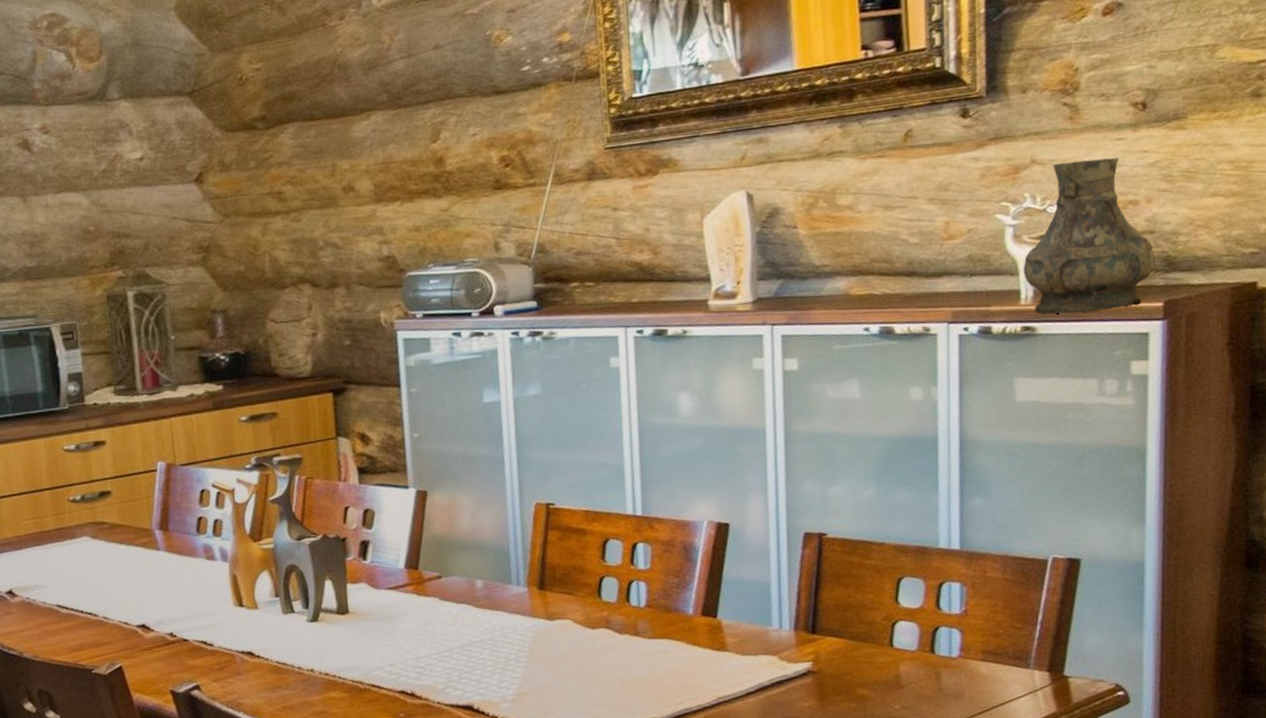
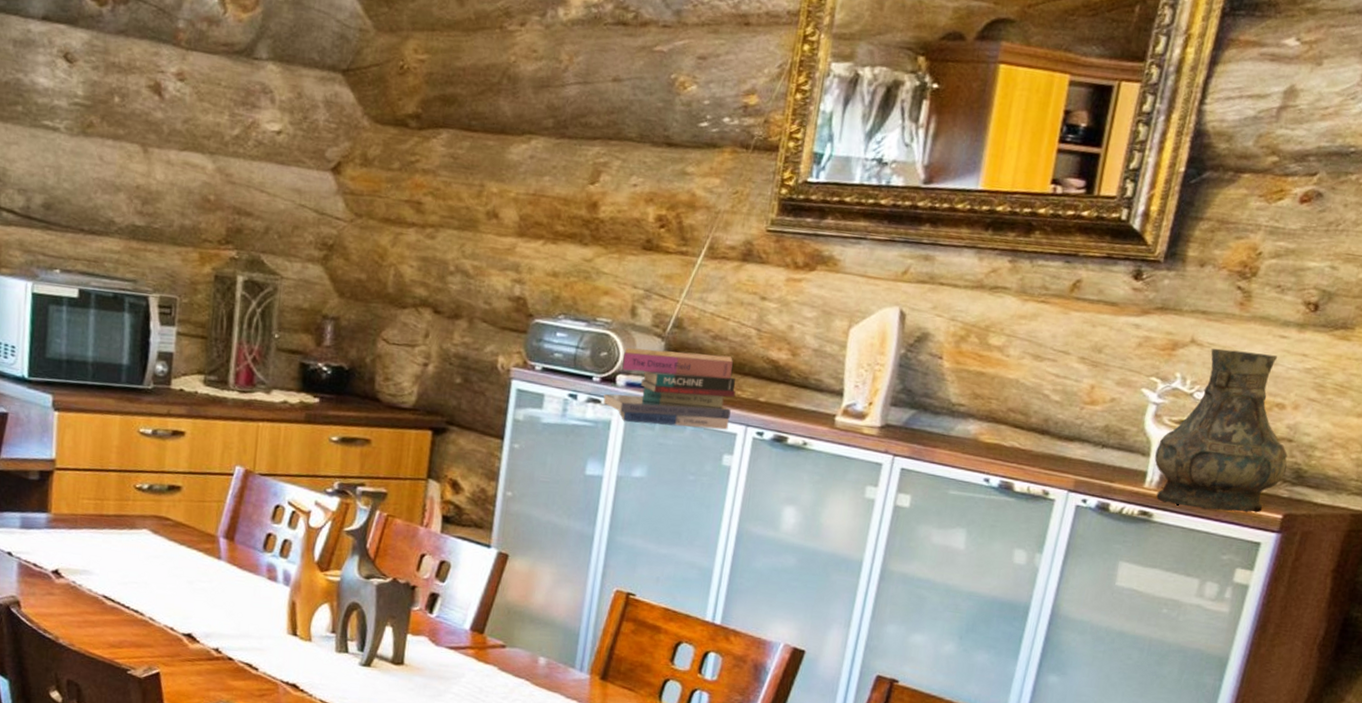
books: none [485,268,609,348] -> present [603,347,736,430]

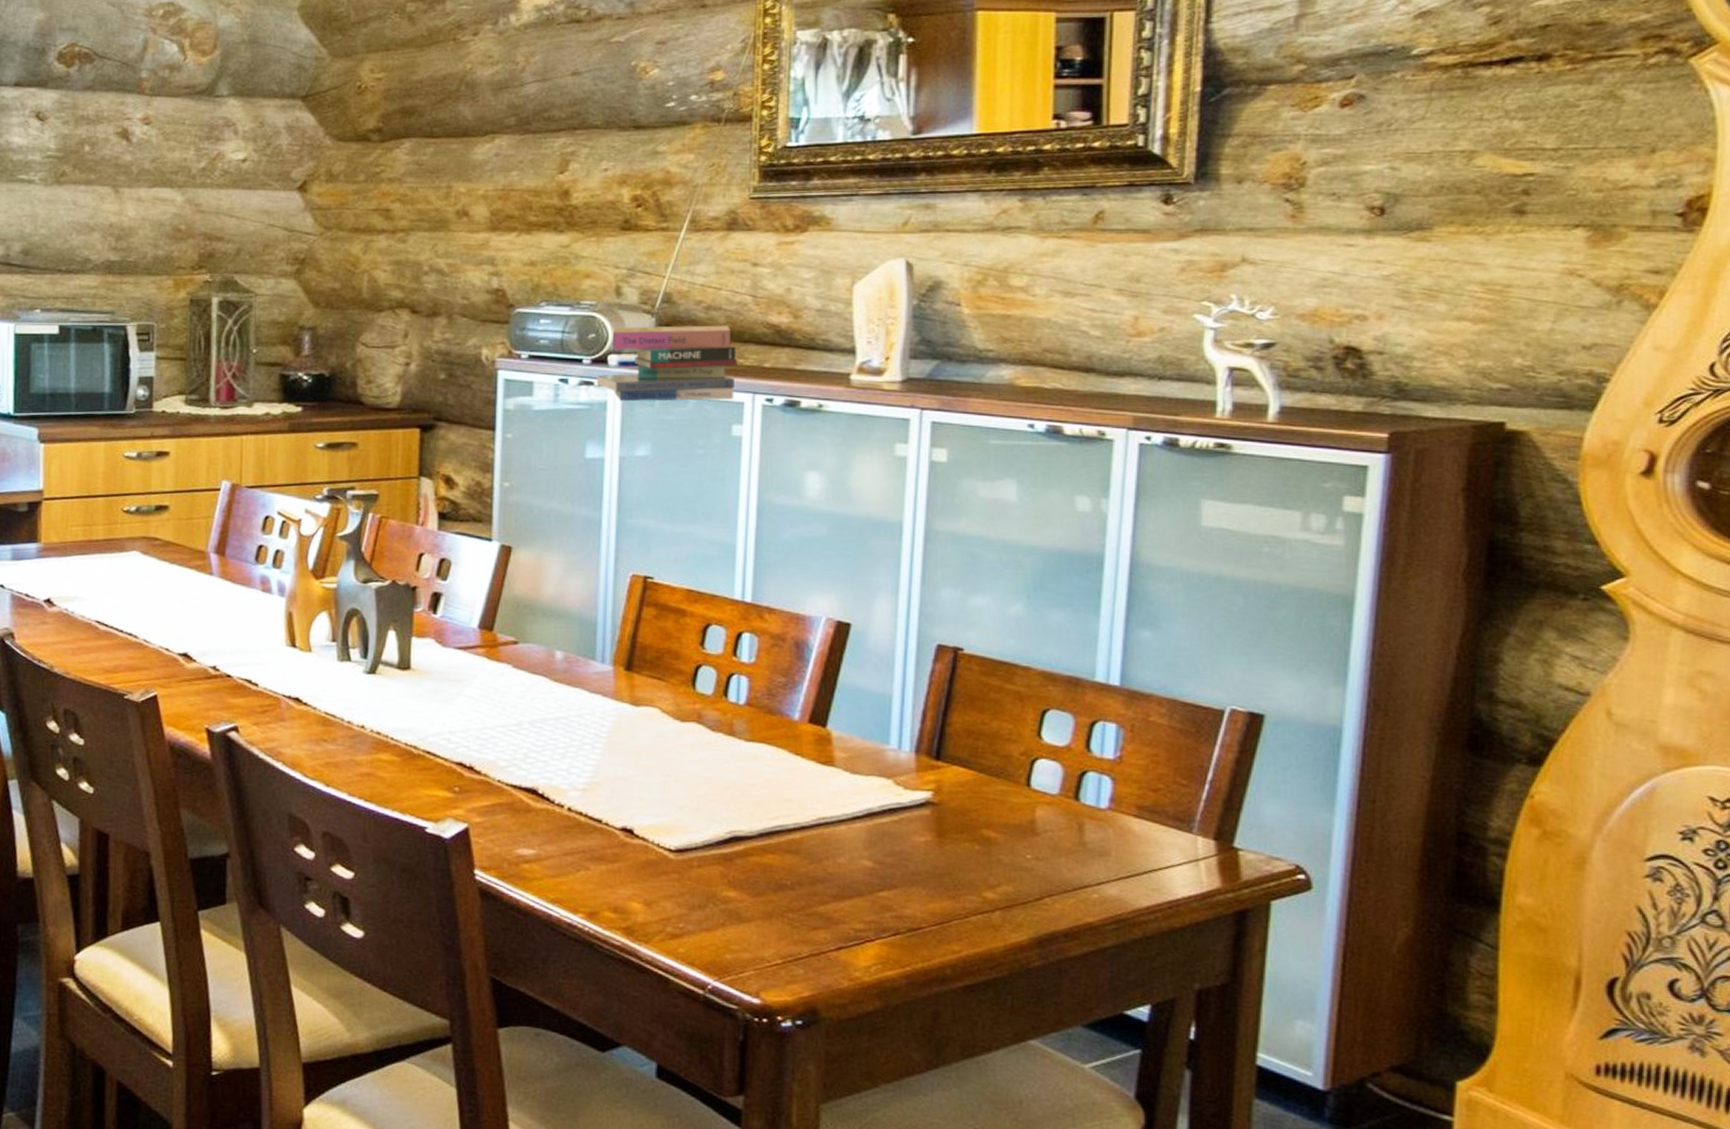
vase: present [1154,348,1288,513] -> none [1223,264,1382,436]

